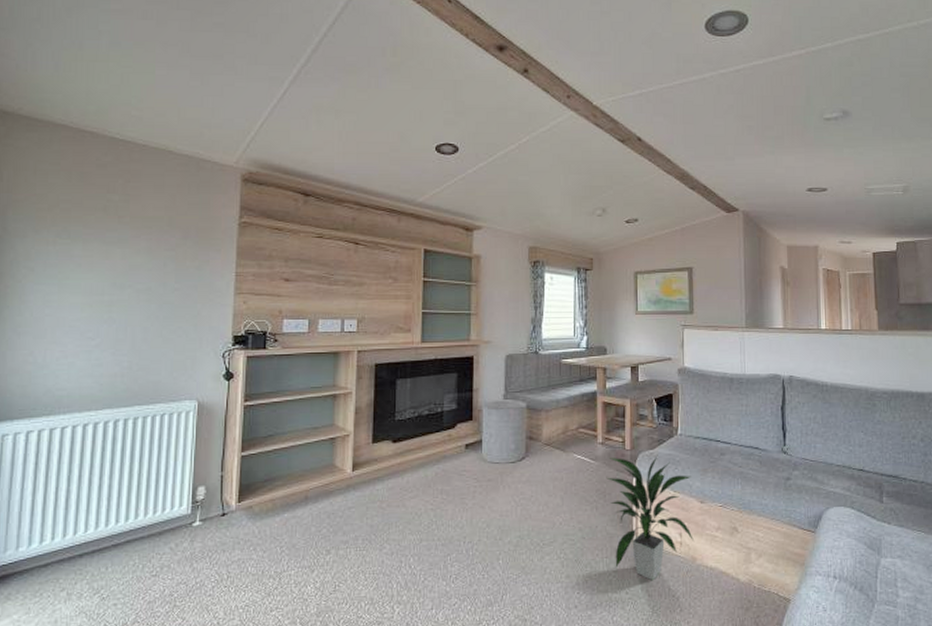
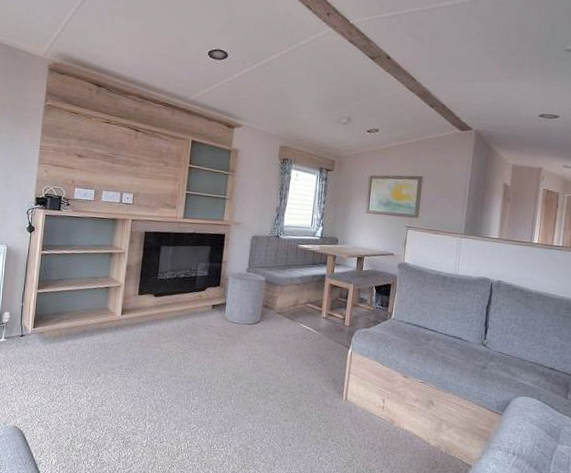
indoor plant: present [606,455,694,581] -> none [325,331,399,434]

